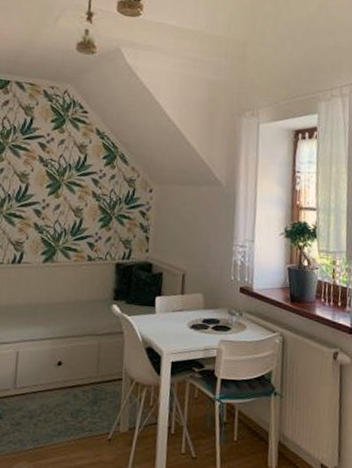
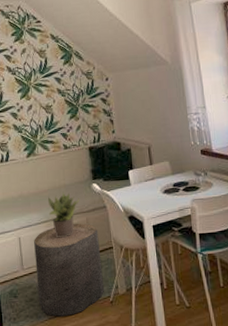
stool: none [26,345,110,448] -> present [34,223,105,317]
potted plant: none [56,308,94,360] -> present [47,191,79,238]

